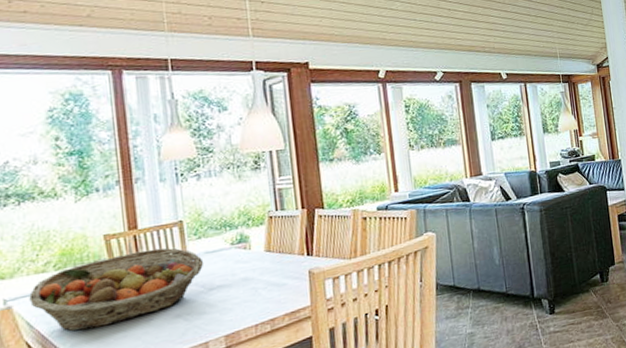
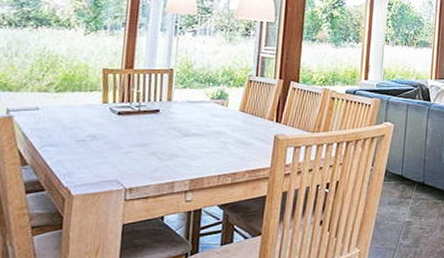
fruit basket: present [29,247,204,332] -> none [29,89,185,151]

